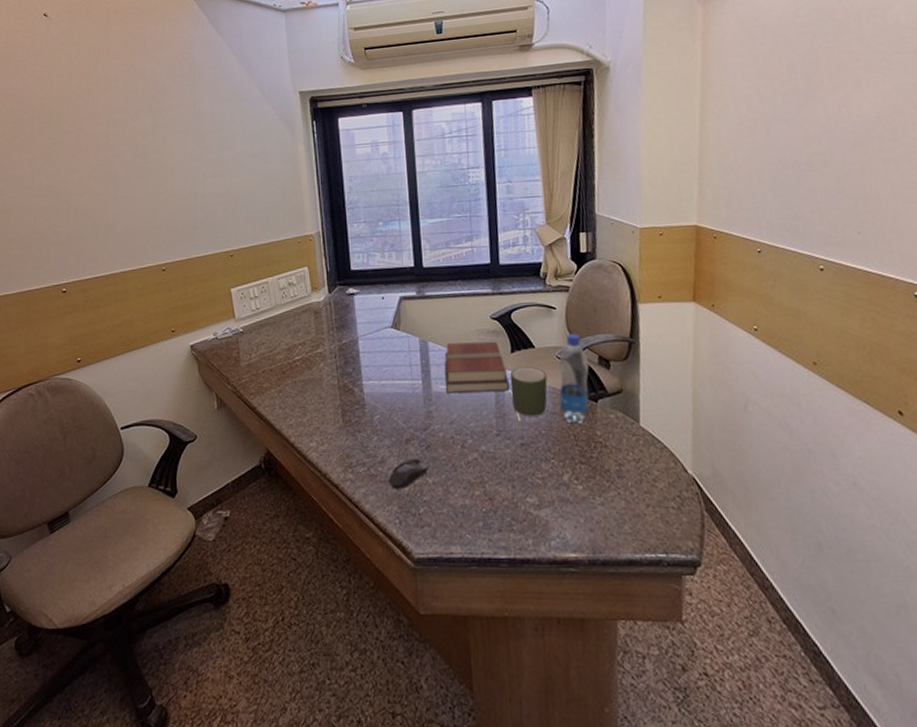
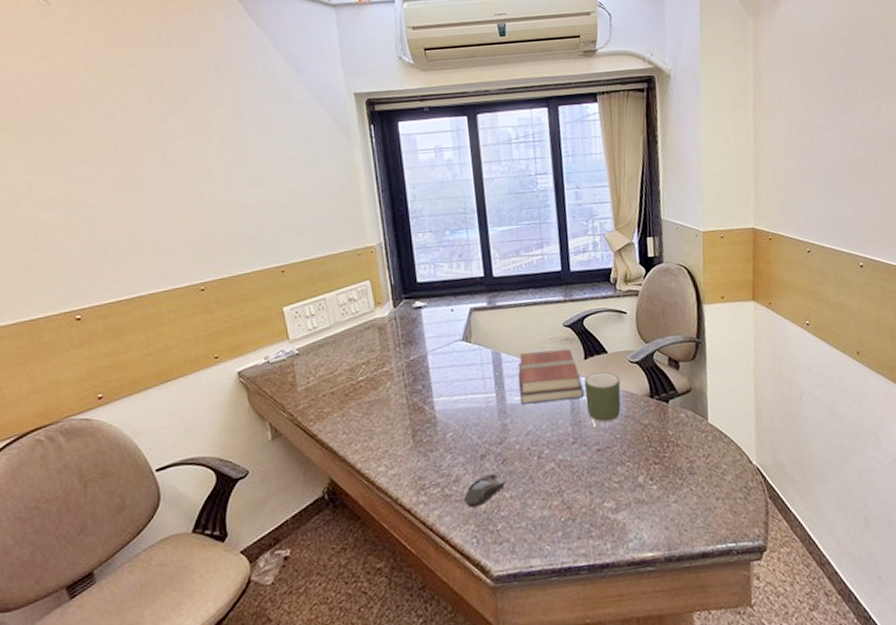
bottle: present [559,333,590,425] -> none [631,336,661,426]

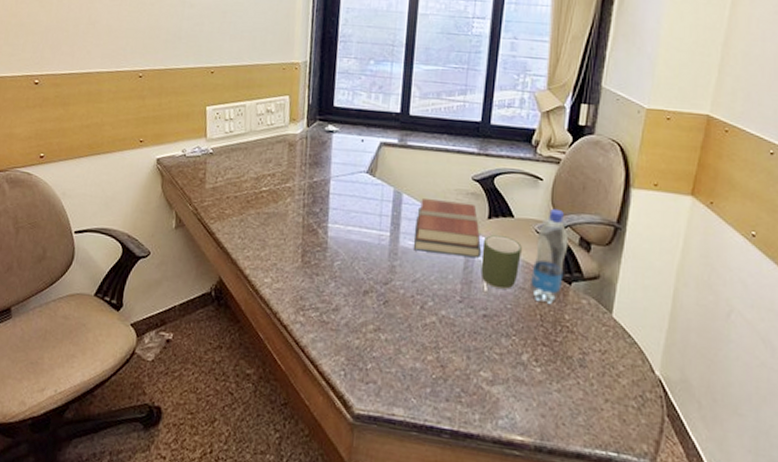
computer mouse: present [463,474,506,508] -> none [339,312,384,341]
bottle: none [631,336,661,426] -> present [530,208,569,305]

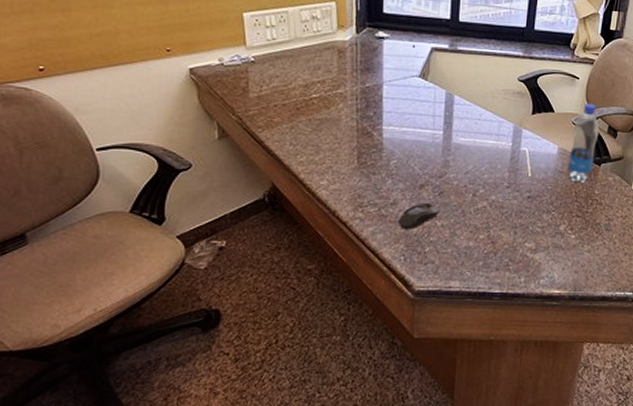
computer mouse: none [339,312,384,341] -> present [398,203,440,229]
books: present [414,199,482,257] -> none [466,99,527,148]
mug: present [480,235,522,290] -> none [525,128,561,175]

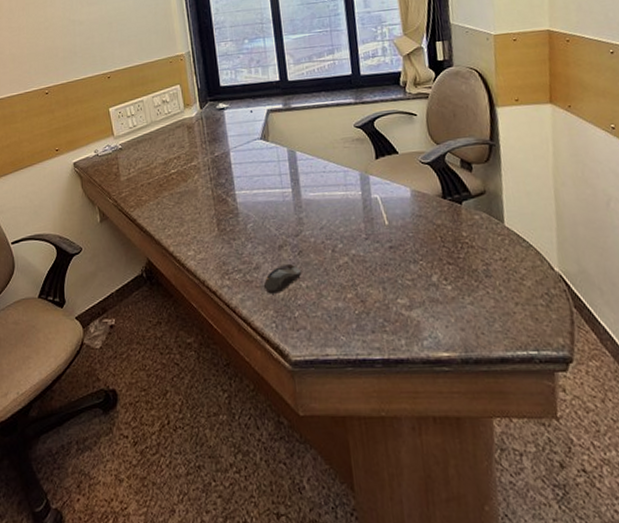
bottle: present [567,103,600,184] -> none [422,138,454,226]

